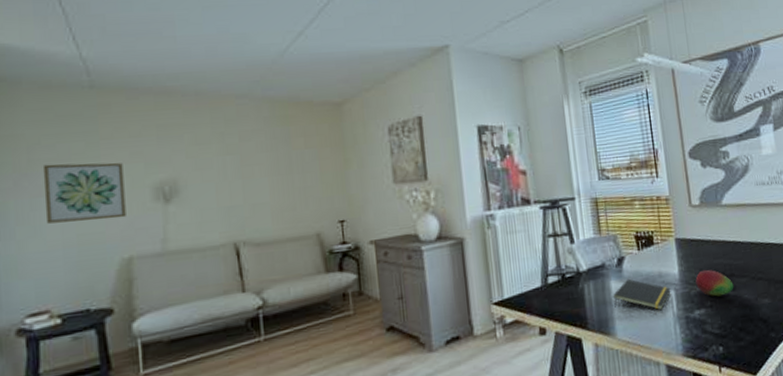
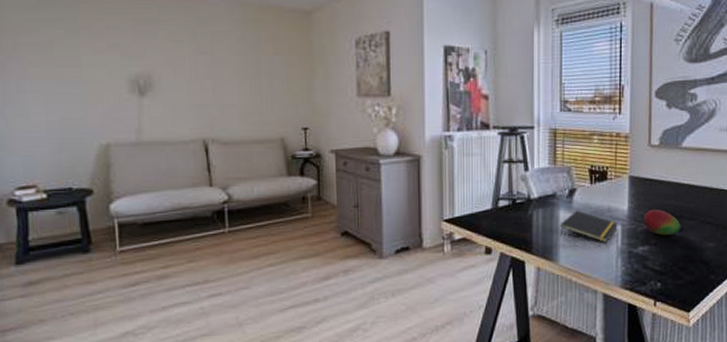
wall art: present [42,162,126,224] -> none [27,49,104,107]

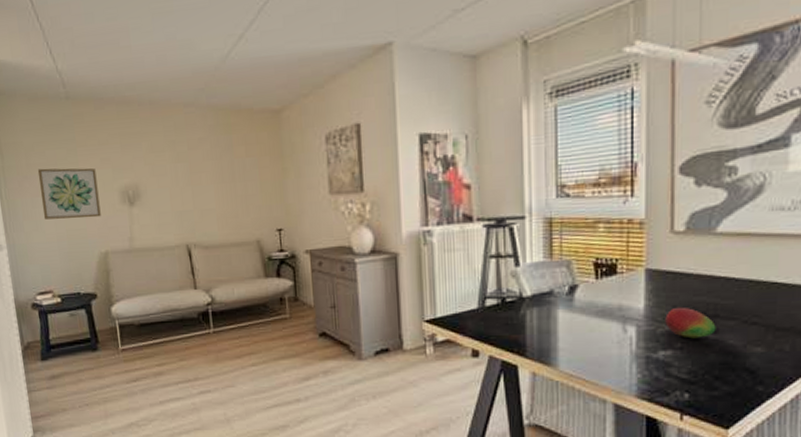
wall art: none [27,49,104,107] -> present [37,168,101,219]
notepad: present [560,210,618,242] -> none [560,309,632,345]

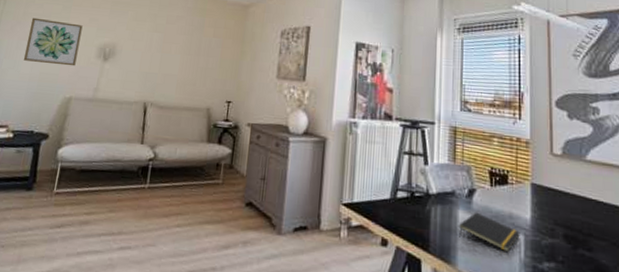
notepad: none [560,309,632,345] -> present [459,212,520,252]
fruit: present [665,307,716,339] -> none [548,222,591,254]

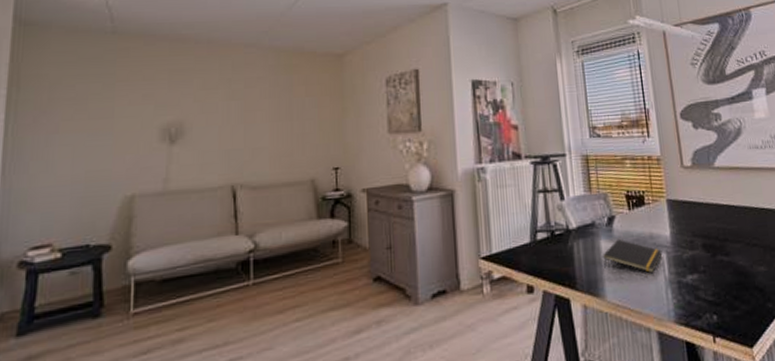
wall art: present [23,17,83,67] -> none [58,103,135,159]

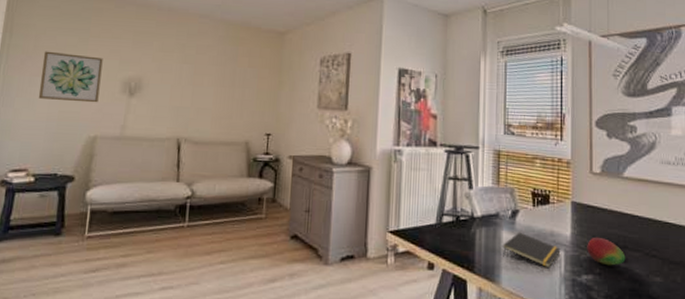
wall art: none [58,103,135,159] -> present [38,51,103,103]
fruit: none [687,233,728,262] -> present [587,237,626,266]

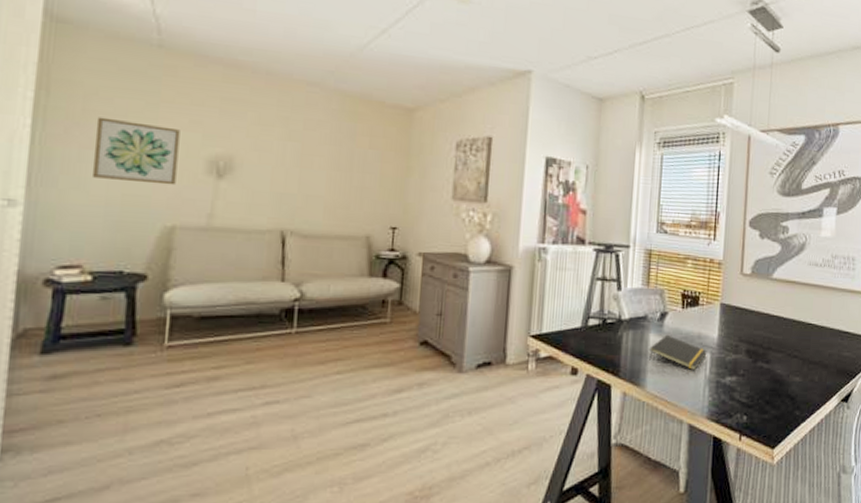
fruit: present [587,237,626,266] -> none [732,338,769,367]

